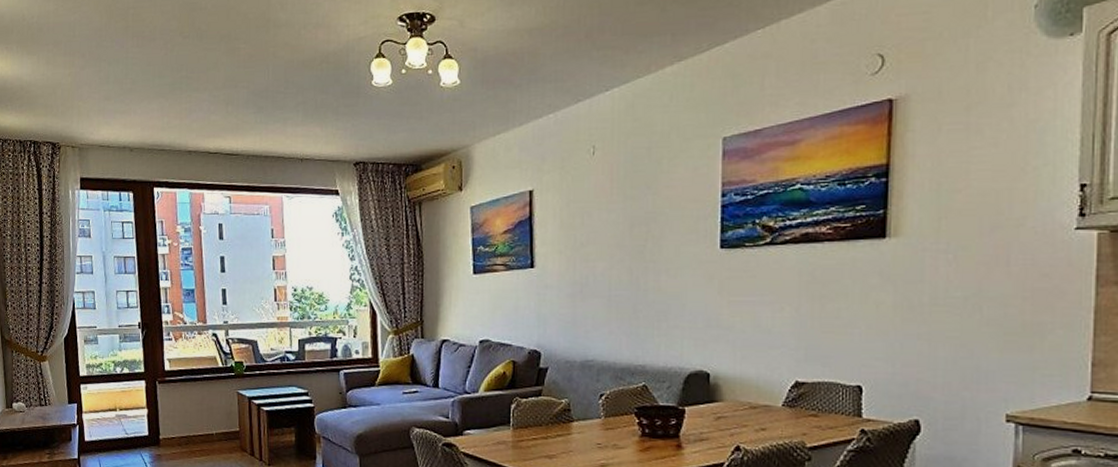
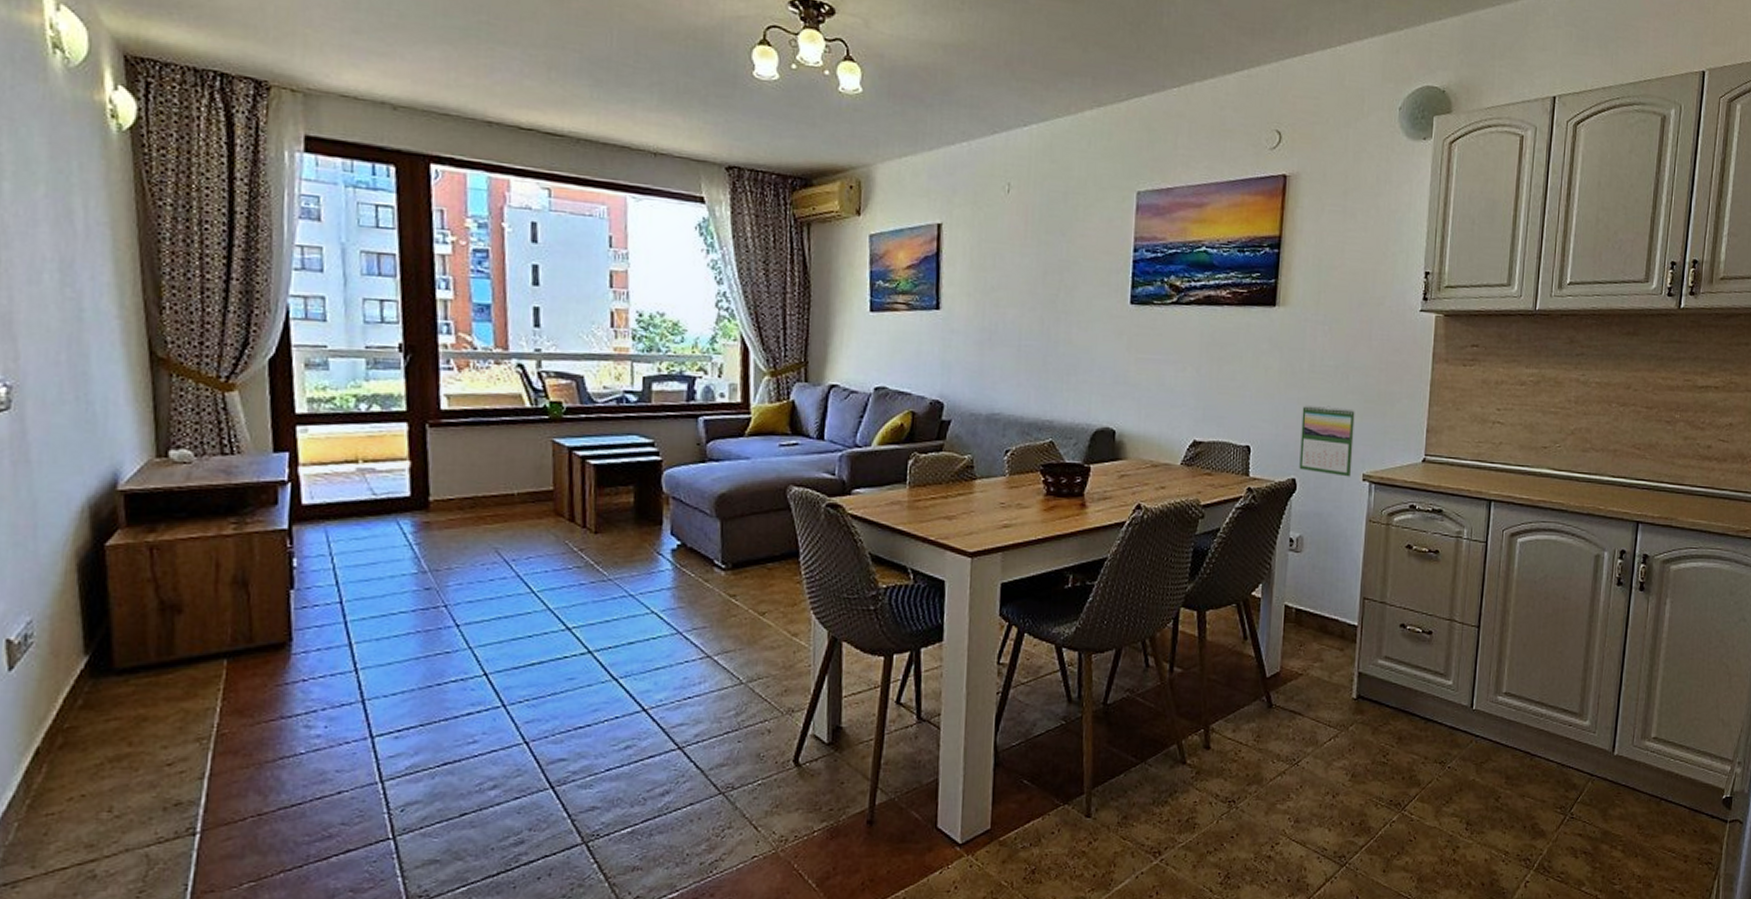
calendar: none [923,340,992,418] -> present [1299,404,1355,477]

